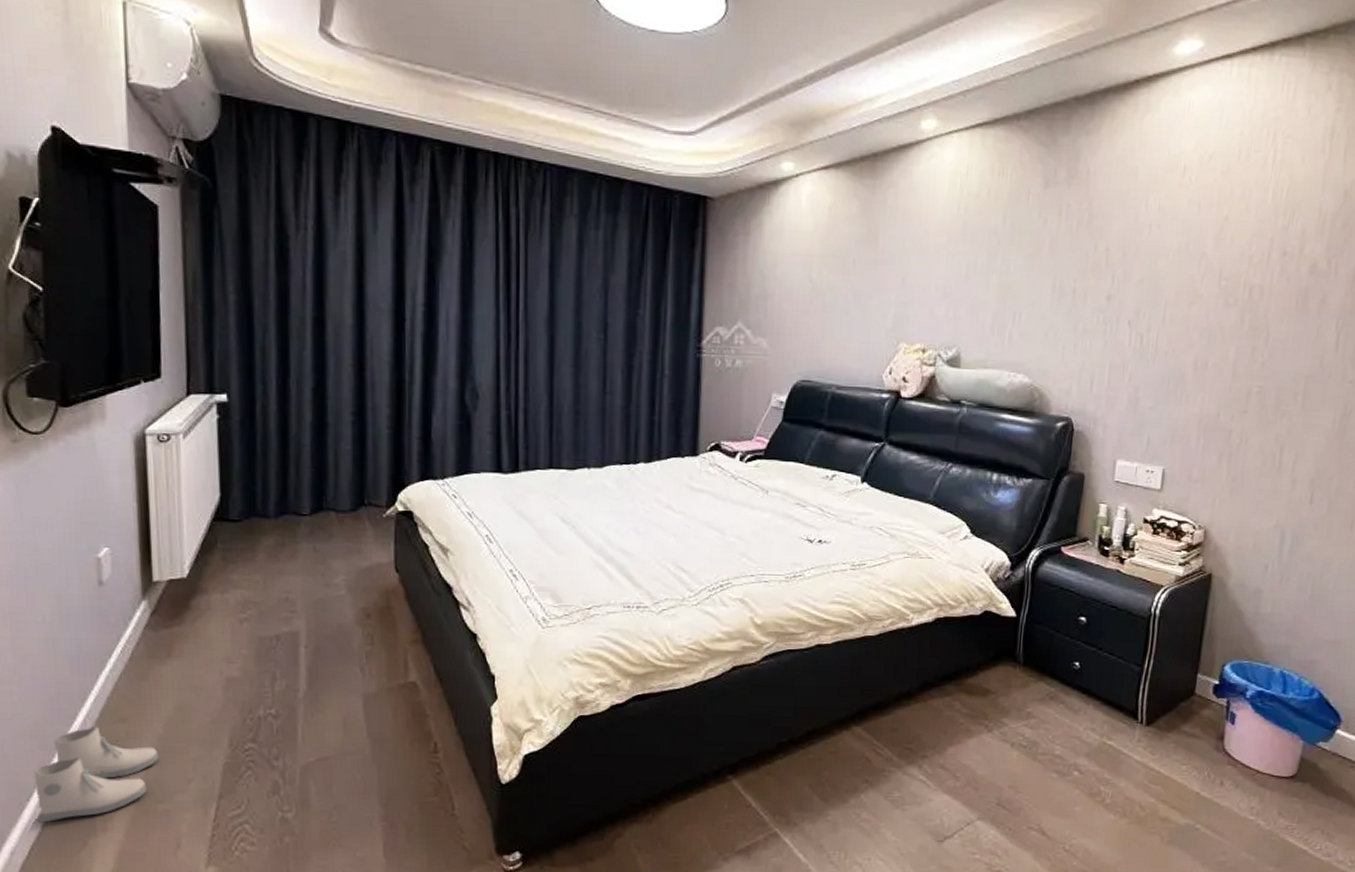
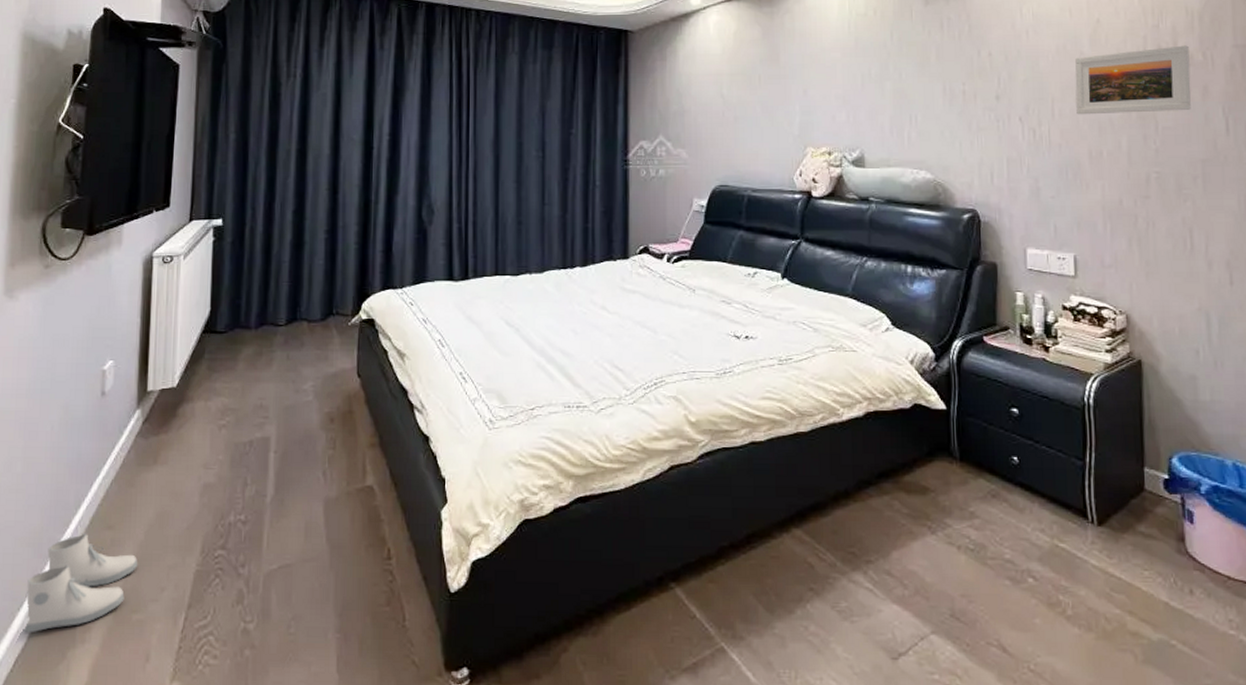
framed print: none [1188,251,1315,323] -> present [1074,45,1191,115]

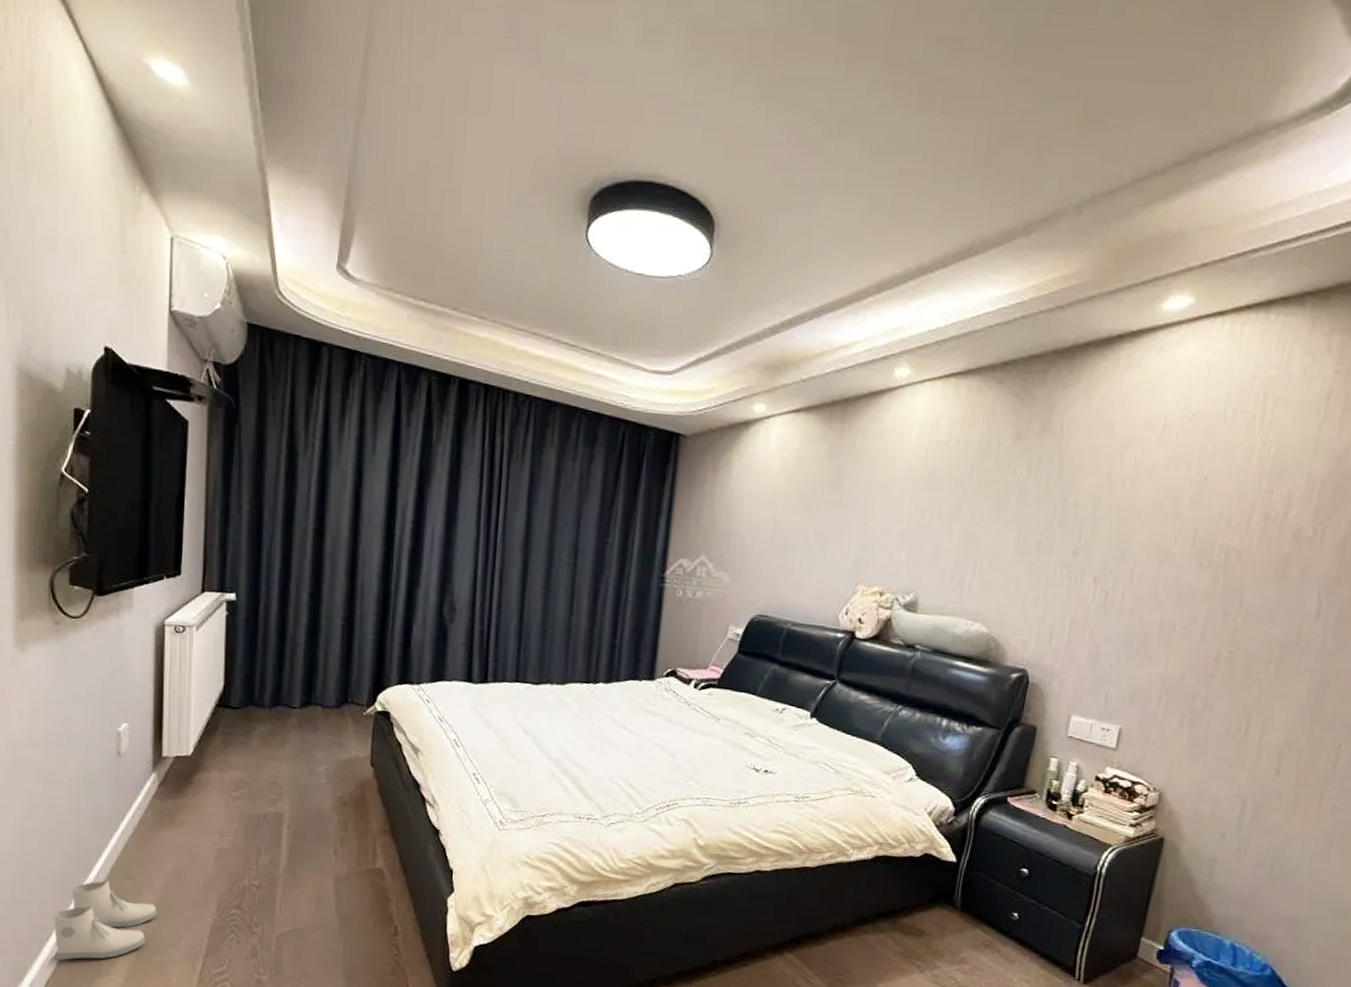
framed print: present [1074,45,1191,115] -> none [1157,516,1300,589]

